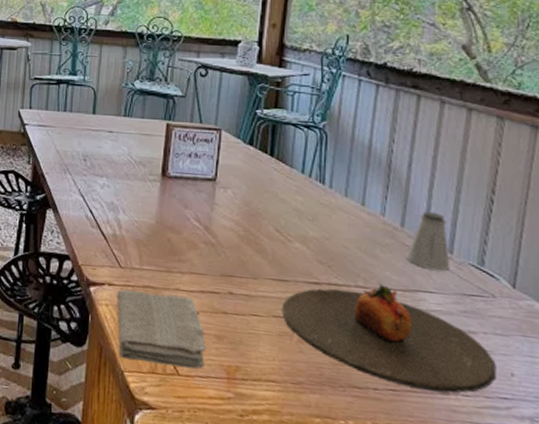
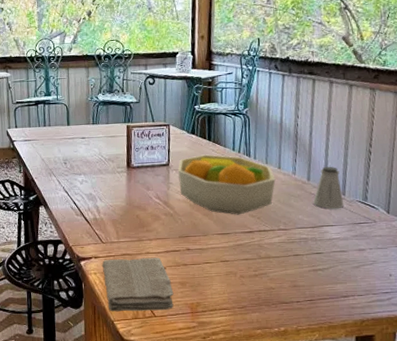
fruit bowl: none [226,173,357,259] -> present [177,154,276,215]
plate: present [282,283,497,394] -> none [226,224,380,297]

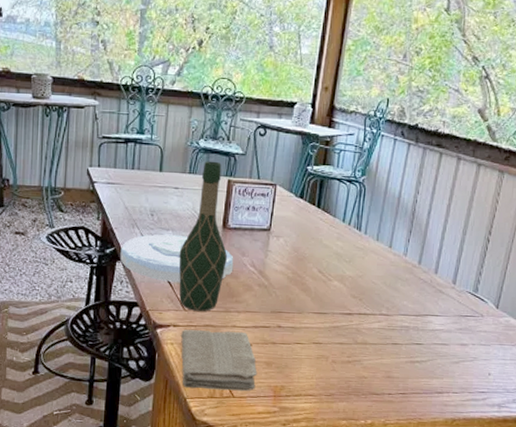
plate: none [42,178,141,219] -> present [120,234,234,282]
wine bottle: none [92,111,134,243] -> present [178,161,227,311]
fruit bowl: present [177,154,276,215] -> none [278,223,385,294]
saltshaker: present [313,166,343,209] -> none [421,250,453,299]

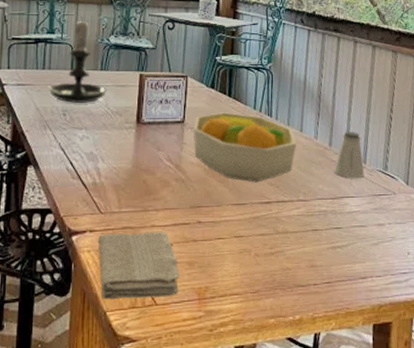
plate: present [120,234,234,282] -> none [32,134,150,184]
candle holder: none [137,118,194,205] -> present [48,17,107,103]
wine bottle: present [178,161,227,311] -> none [93,57,142,213]
fruit bowl: none [278,223,385,294] -> present [192,112,297,183]
saltshaker: none [421,250,453,299] -> present [334,131,364,179]

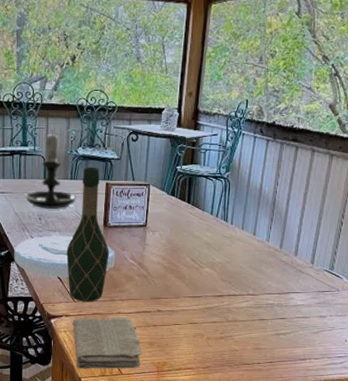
plate: none [32,134,150,184] -> present [14,236,116,277]
wine bottle: none [93,57,142,213] -> present [66,167,109,301]
fruit bowl: present [192,112,297,183] -> none [154,217,250,279]
saltshaker: present [334,131,364,179] -> none [283,235,311,277]

